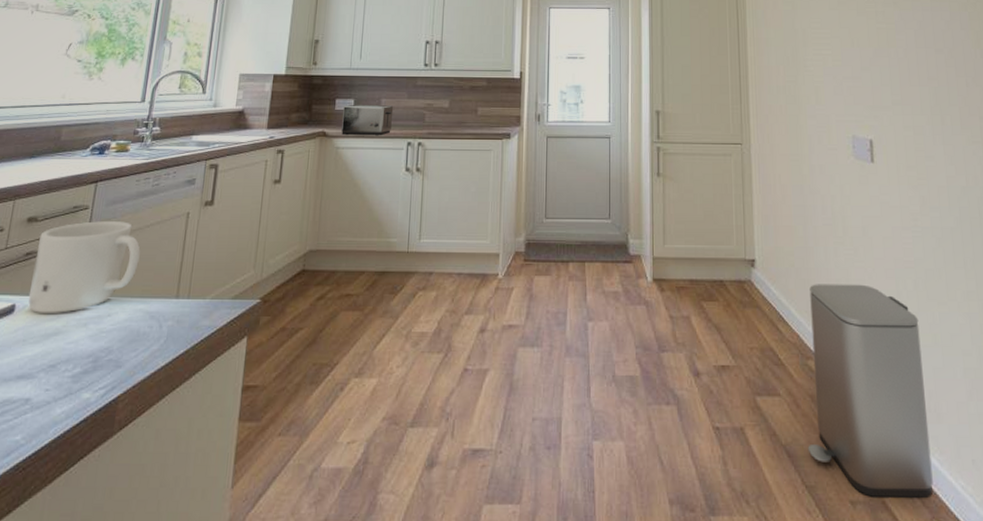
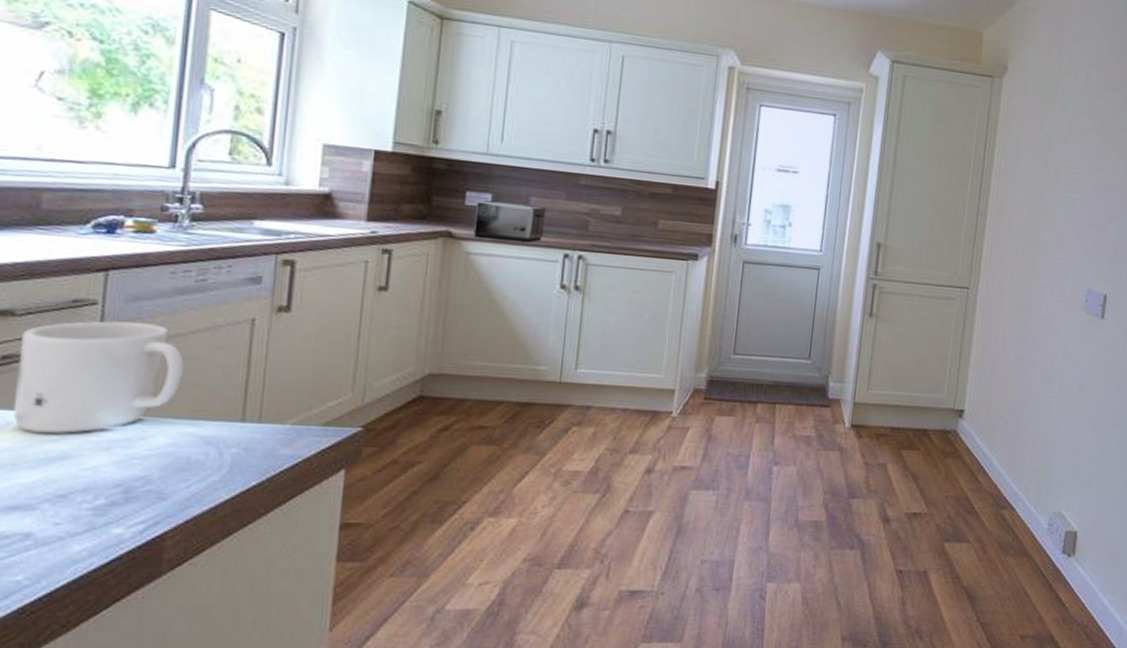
pedal bin: present [807,284,933,498] -> none [987,437,1117,632]

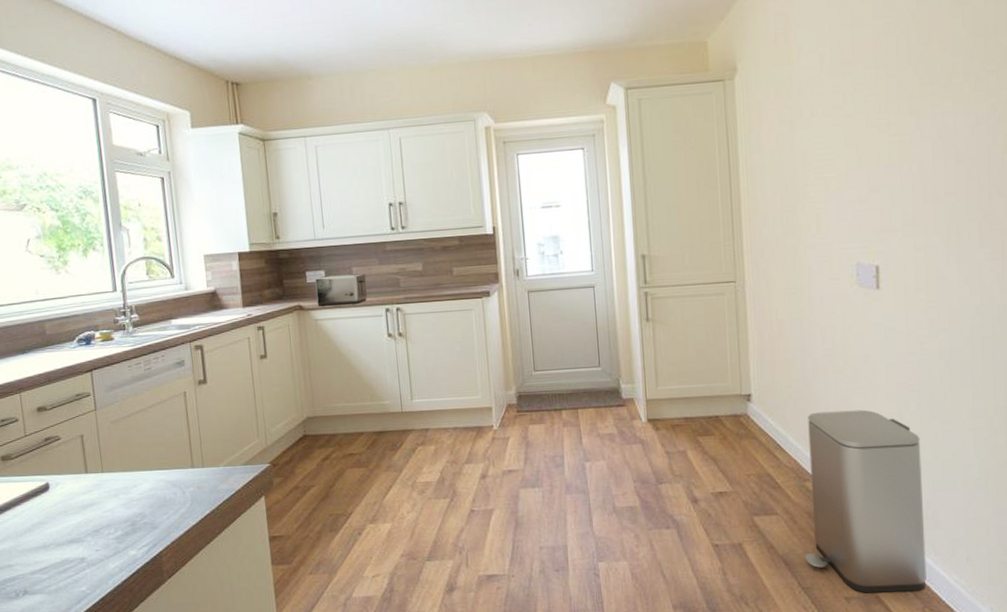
mug: present [12,321,184,434] -> none [53,404,150,489]
pedal bin: none [987,437,1117,632] -> present [804,409,927,593]

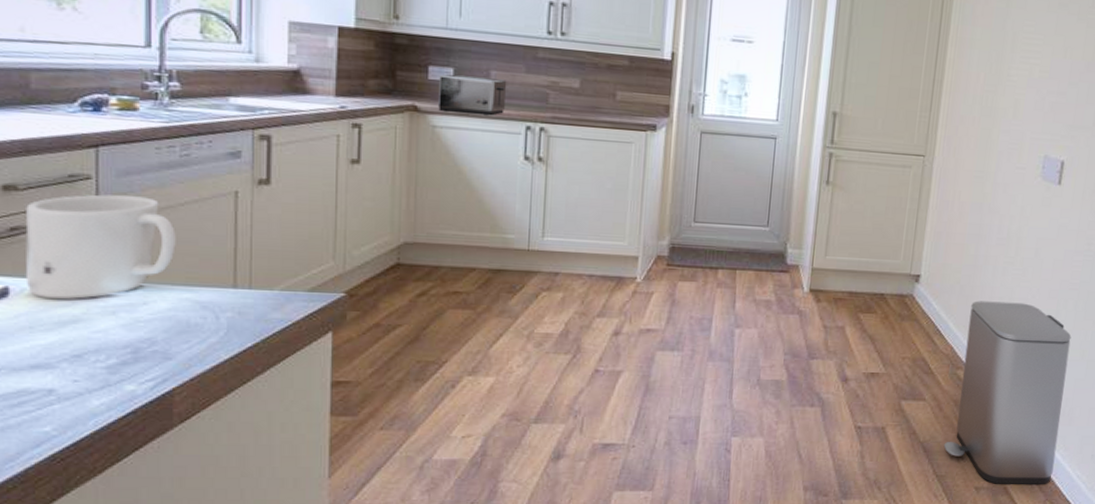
mug: none [53,404,150,489] -> present [24,194,176,299]

